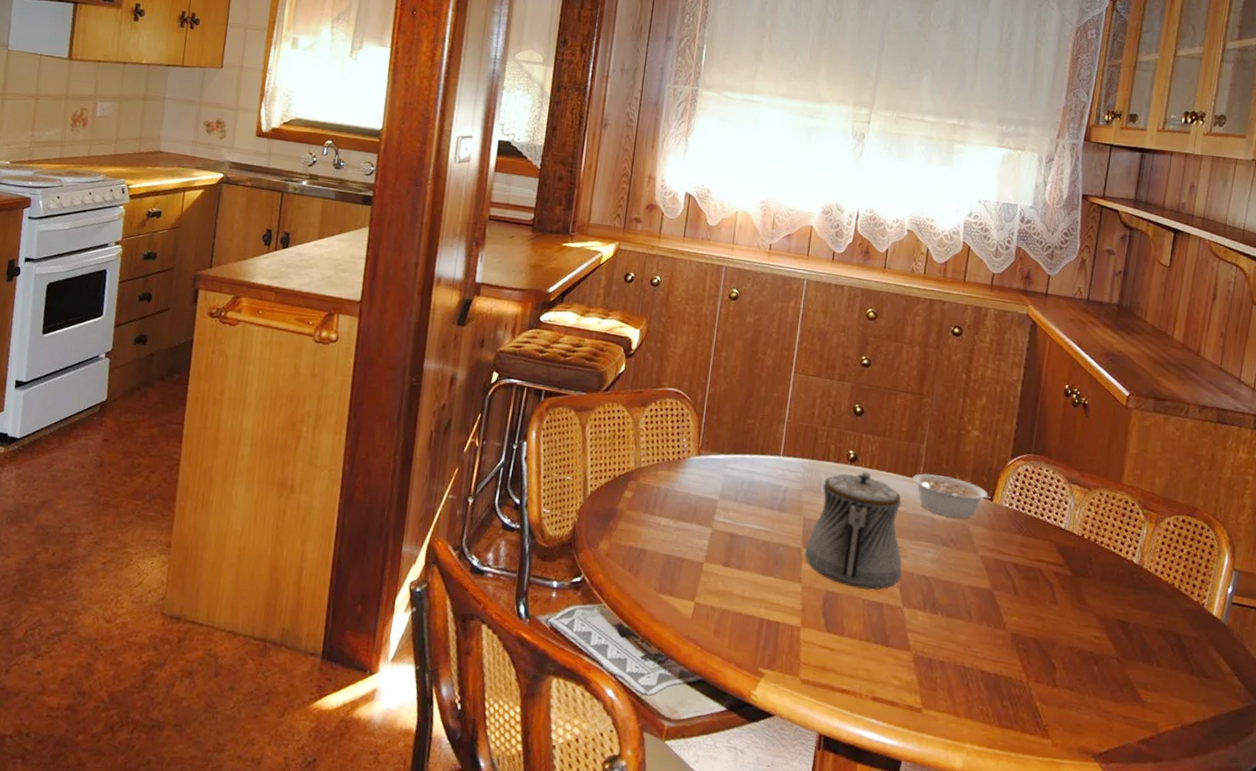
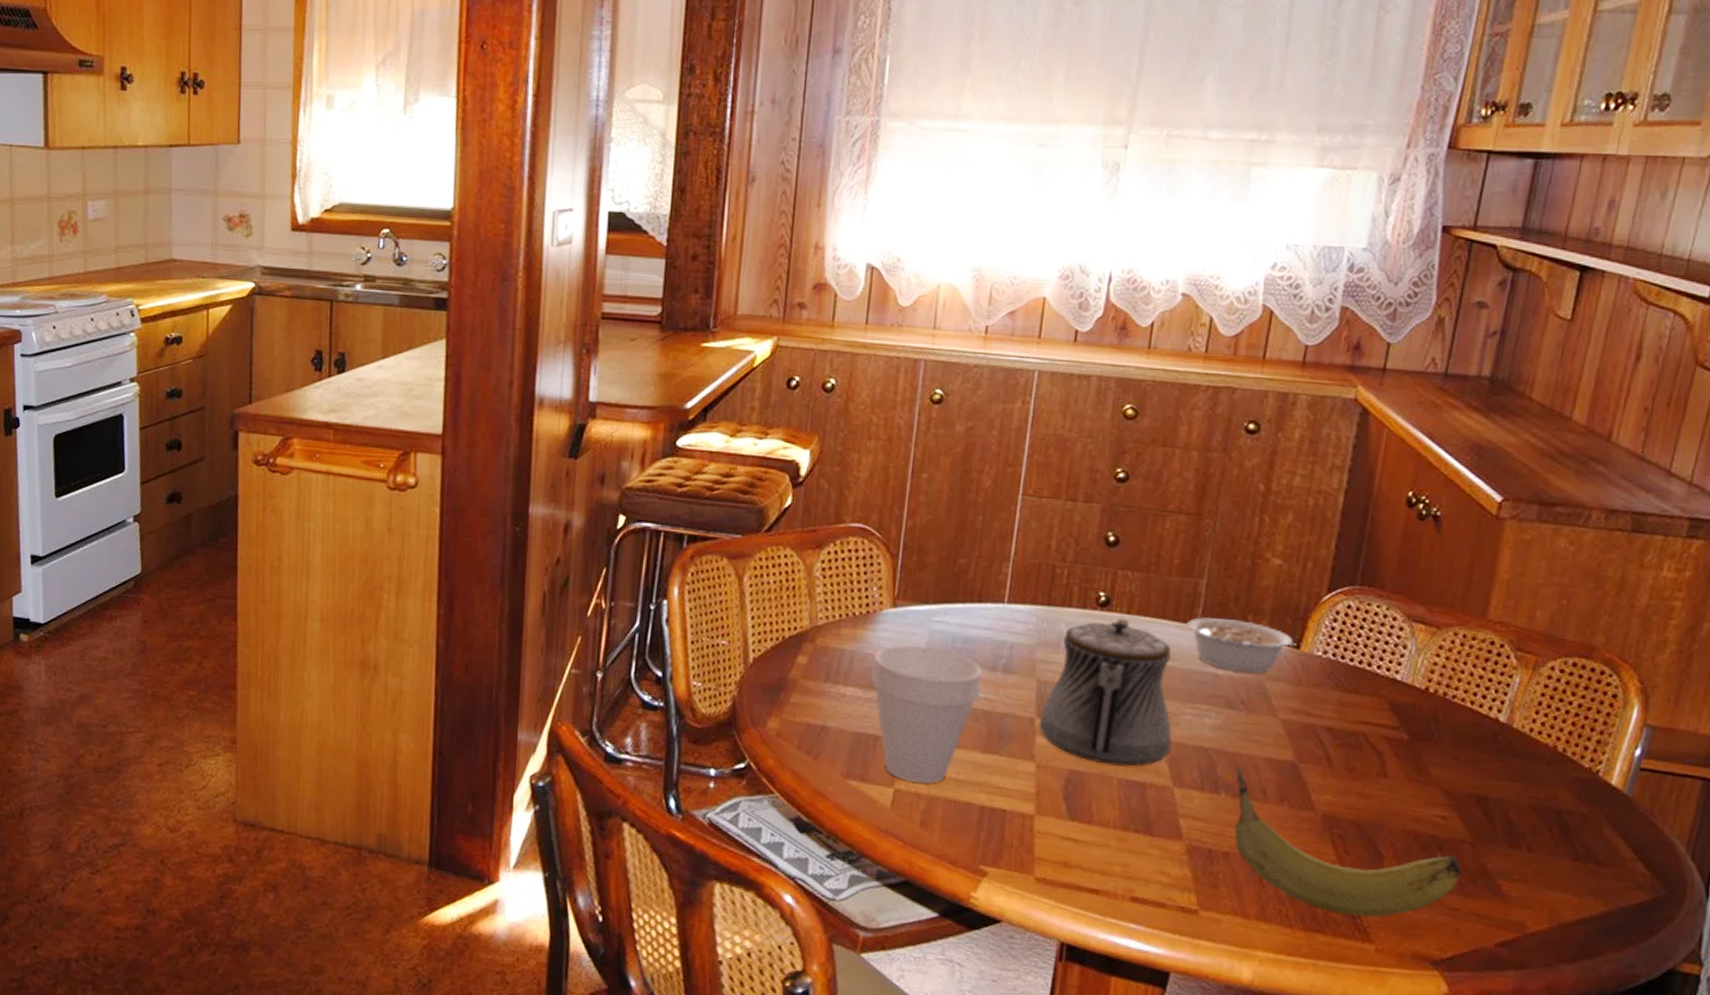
cup: none [679,486,764,599] -> present [871,645,983,784]
fruit: none [947,590,1112,718] -> present [1234,764,1462,918]

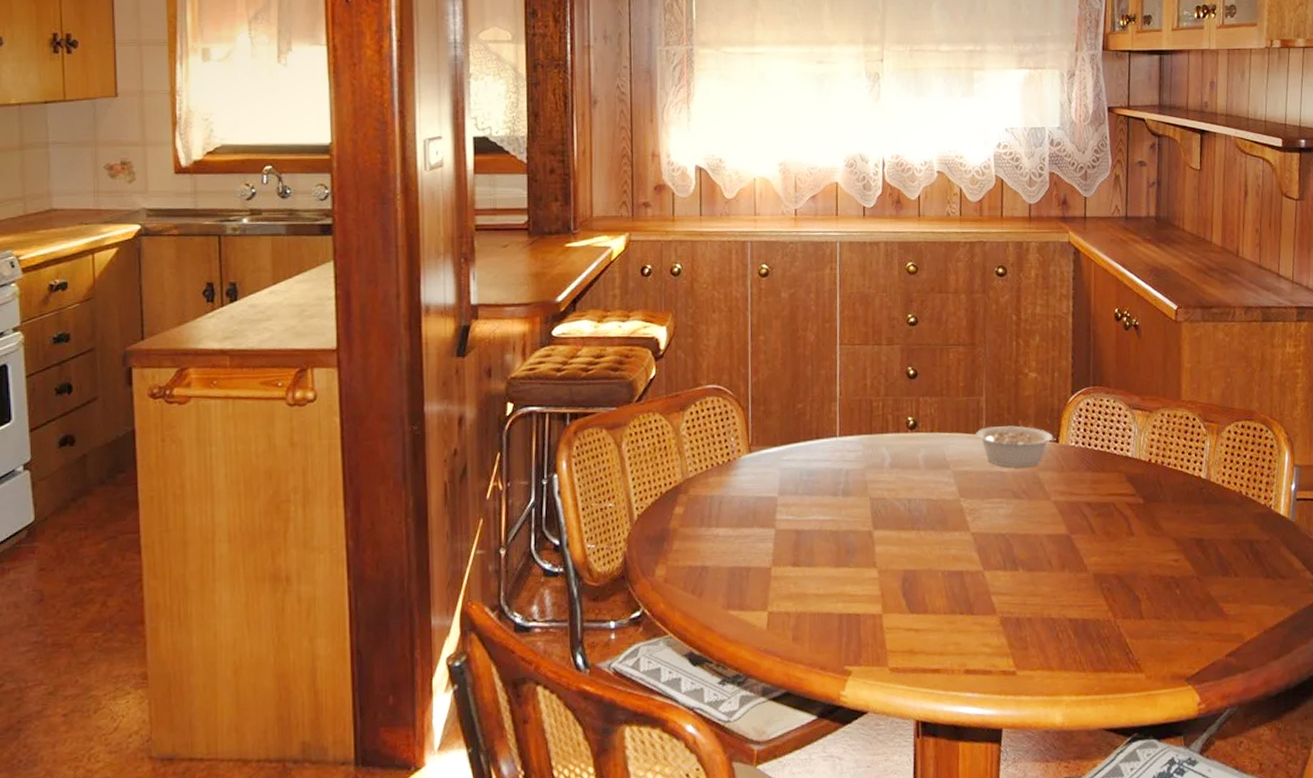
cup: present [871,645,983,784] -> none [737,483,828,603]
teapot: present [1038,618,1172,767] -> none [875,437,978,561]
fruit: present [1234,764,1462,918] -> none [1026,543,1195,654]

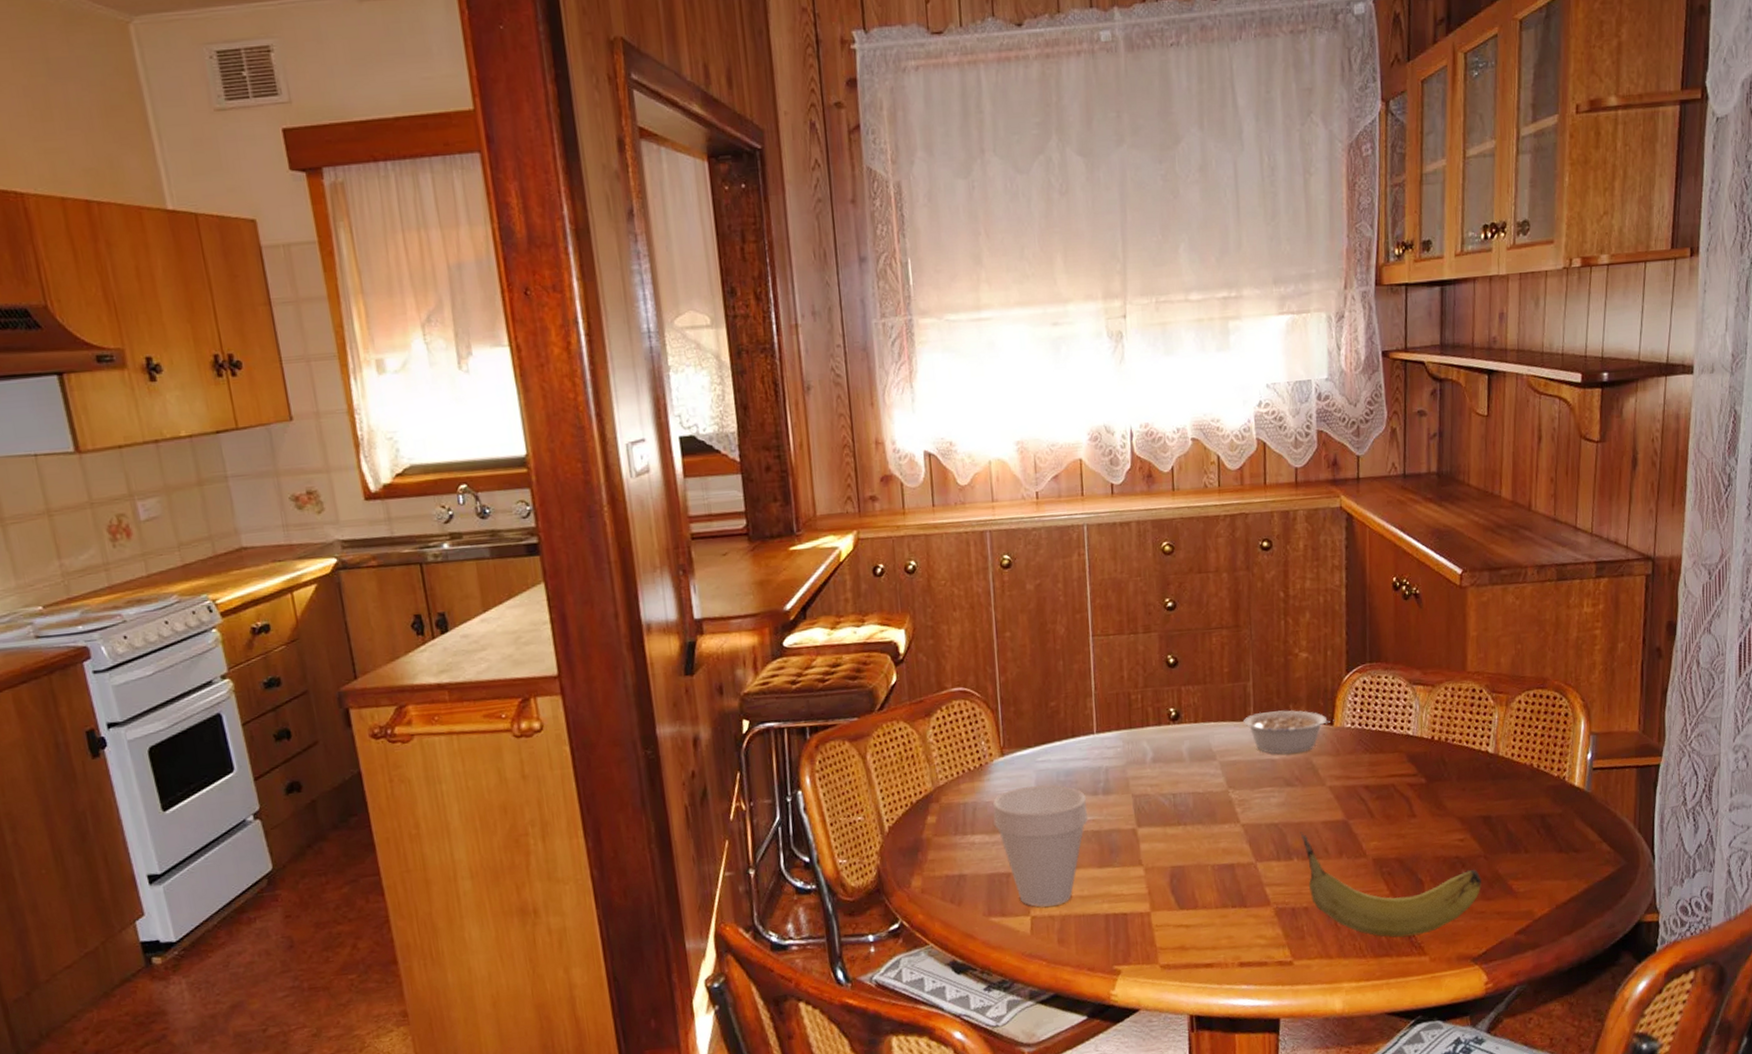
cup: none [737,483,828,603] -> present [992,784,1089,907]
fruit: none [1026,543,1195,654] -> present [1300,832,1482,938]

